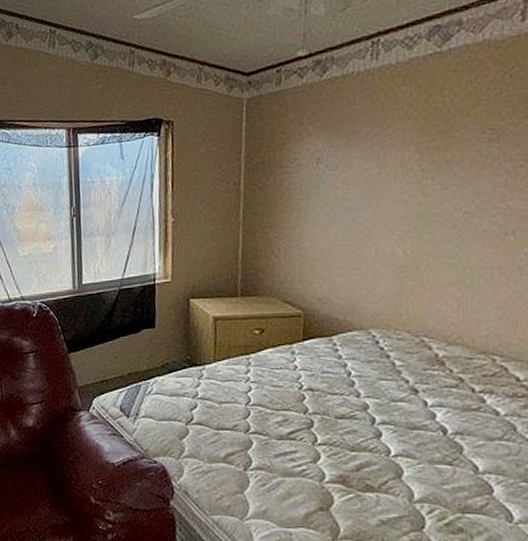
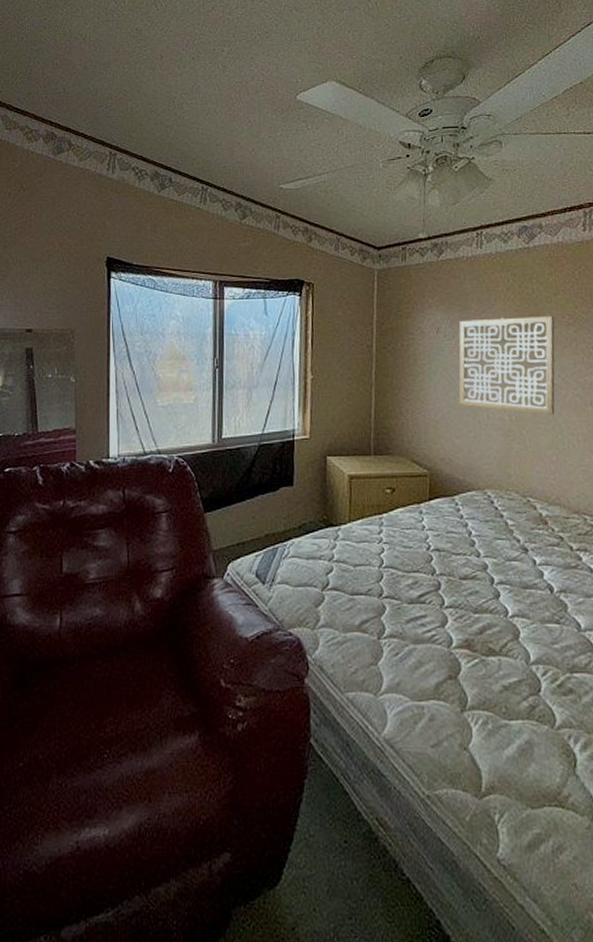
wall art: none [341,132,472,248] -> present [458,316,555,415]

